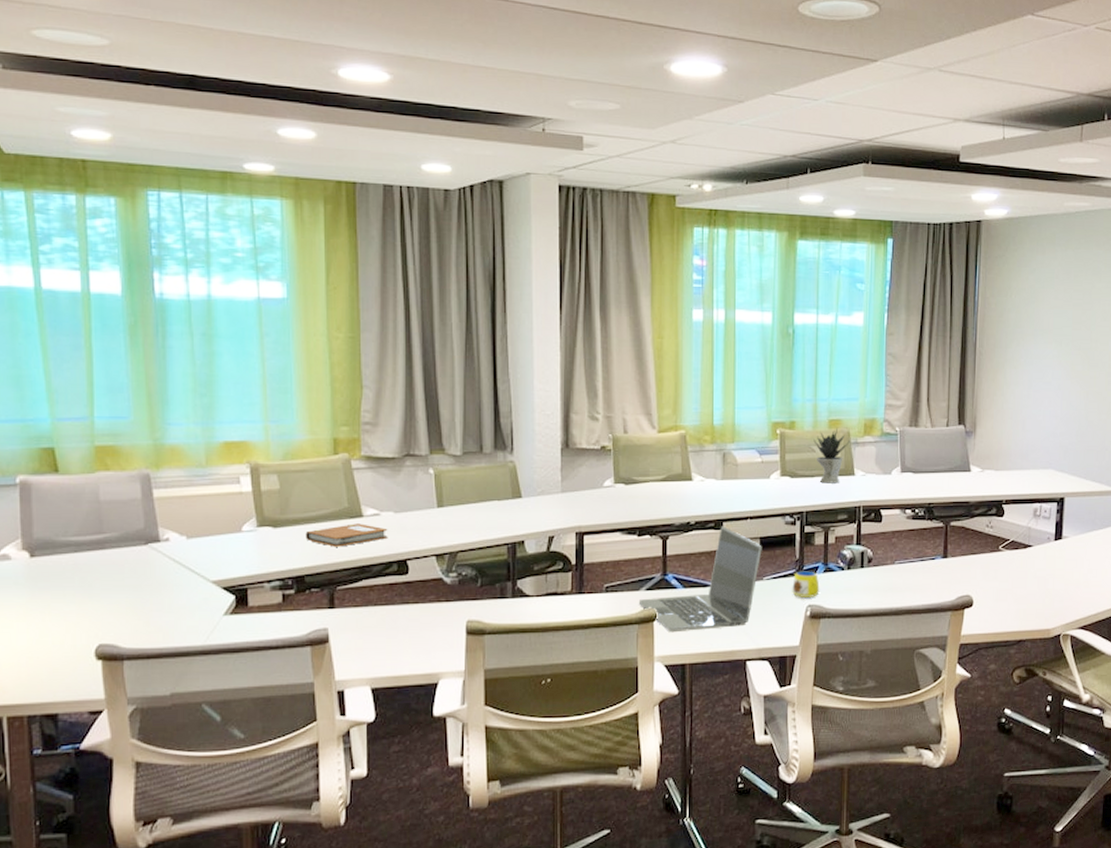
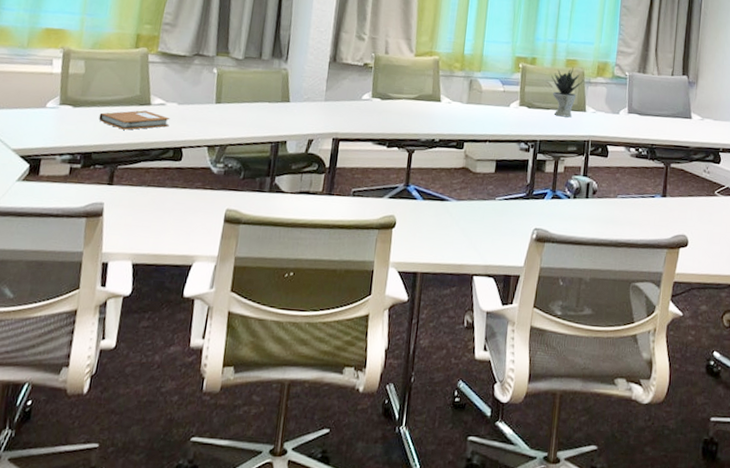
laptop: present [638,526,762,633] -> none [381,146,498,242]
mug: present [792,571,820,600] -> none [521,195,547,223]

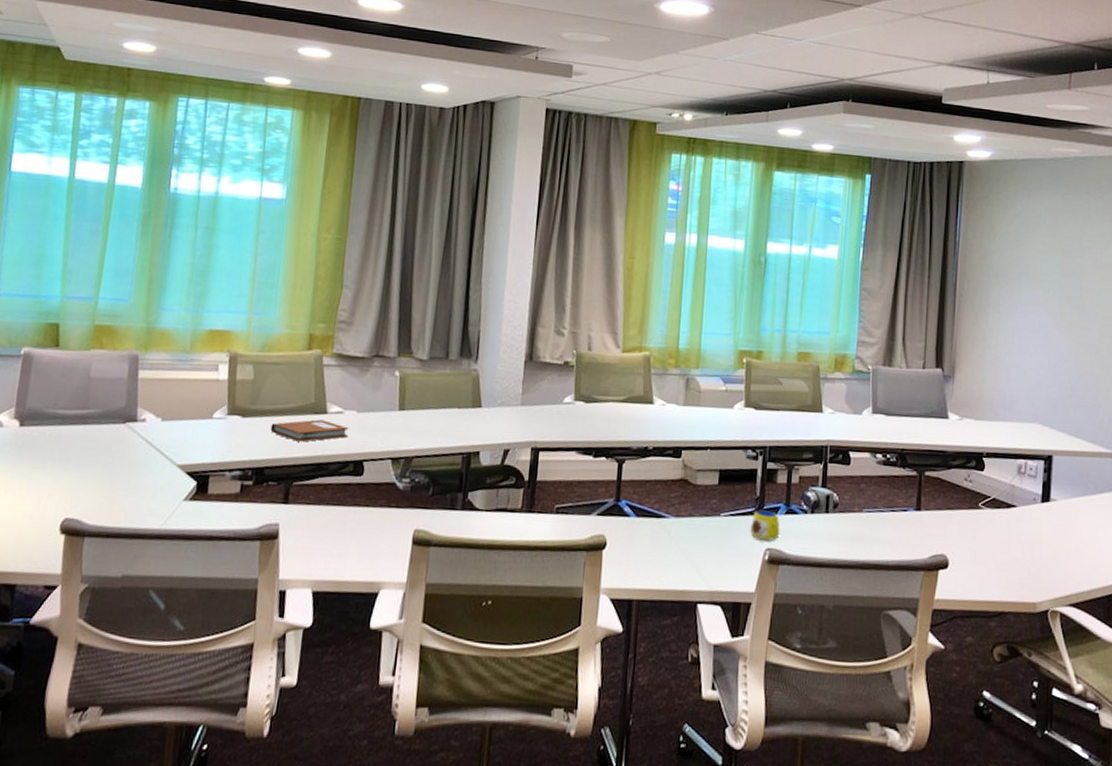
mug: none [521,195,547,223] -> present [750,510,780,542]
potted plant: present [551,68,584,118] -> none [781,362,819,420]

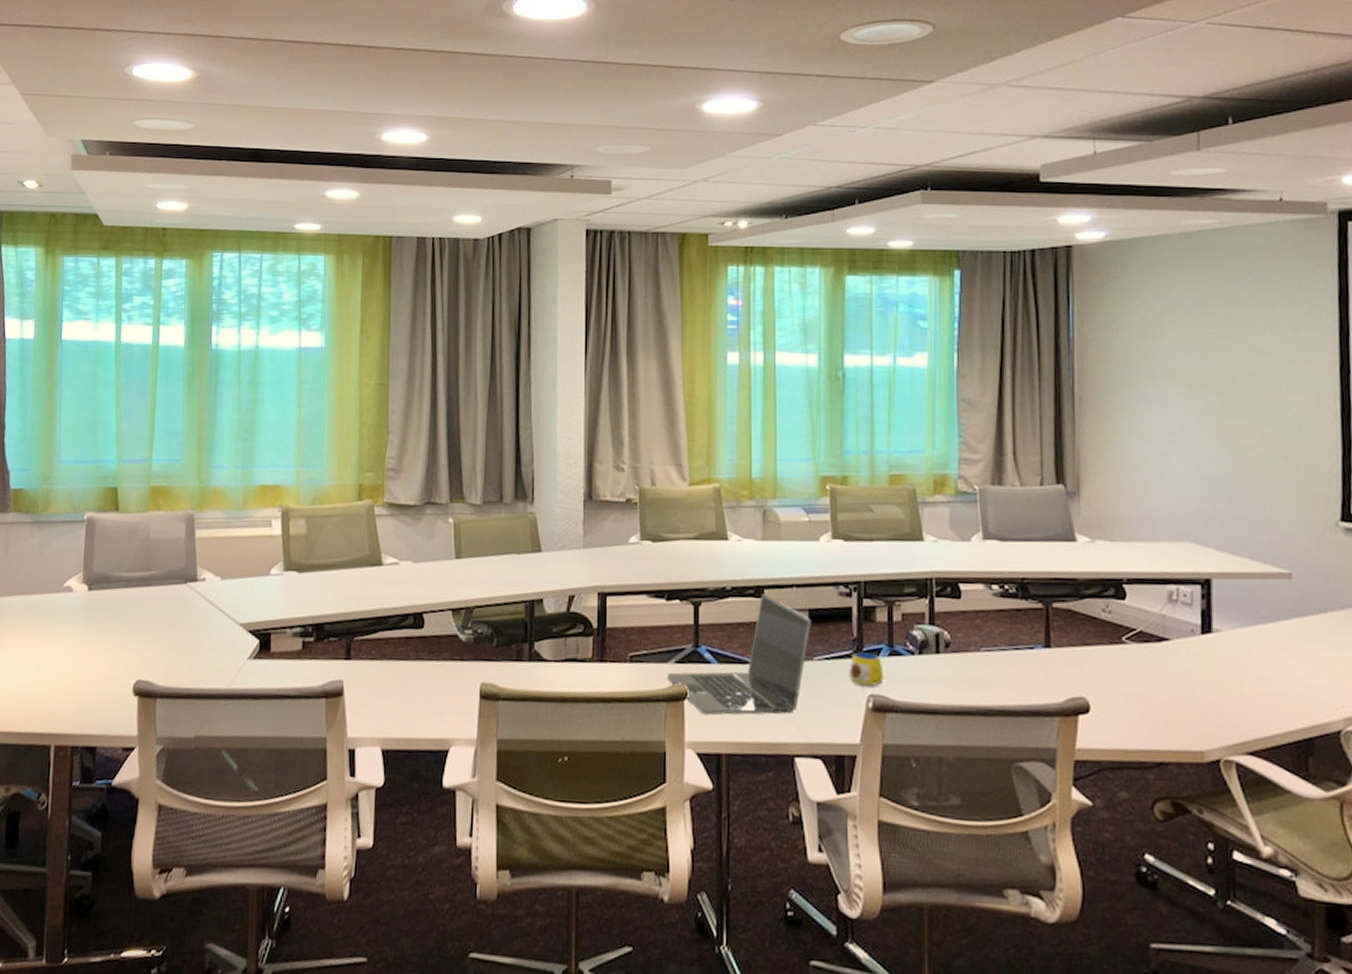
notebook: present [270,419,349,442] -> none [327,572,406,596]
laptop: none [588,454,721,565] -> present [666,594,811,716]

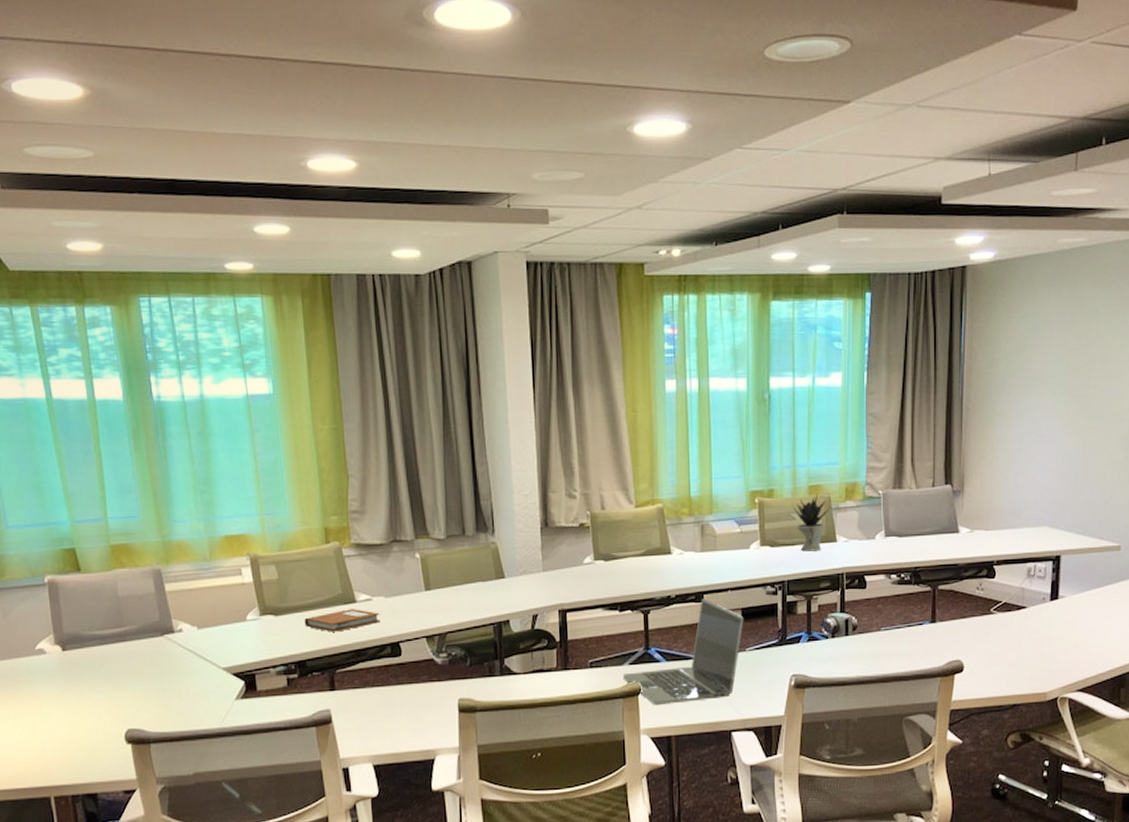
notebook: none [327,572,406,596] -> present [304,609,381,632]
mug: present [849,652,884,688] -> none [775,640,804,670]
potted plant: none [871,485,916,550] -> present [793,494,831,552]

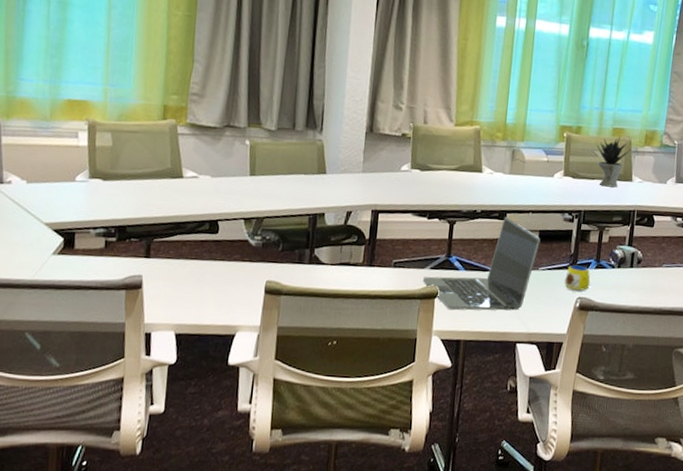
notebook: present [304,609,381,632] -> none [130,183,204,203]
mug: none [775,640,804,670] -> present [564,265,591,292]

